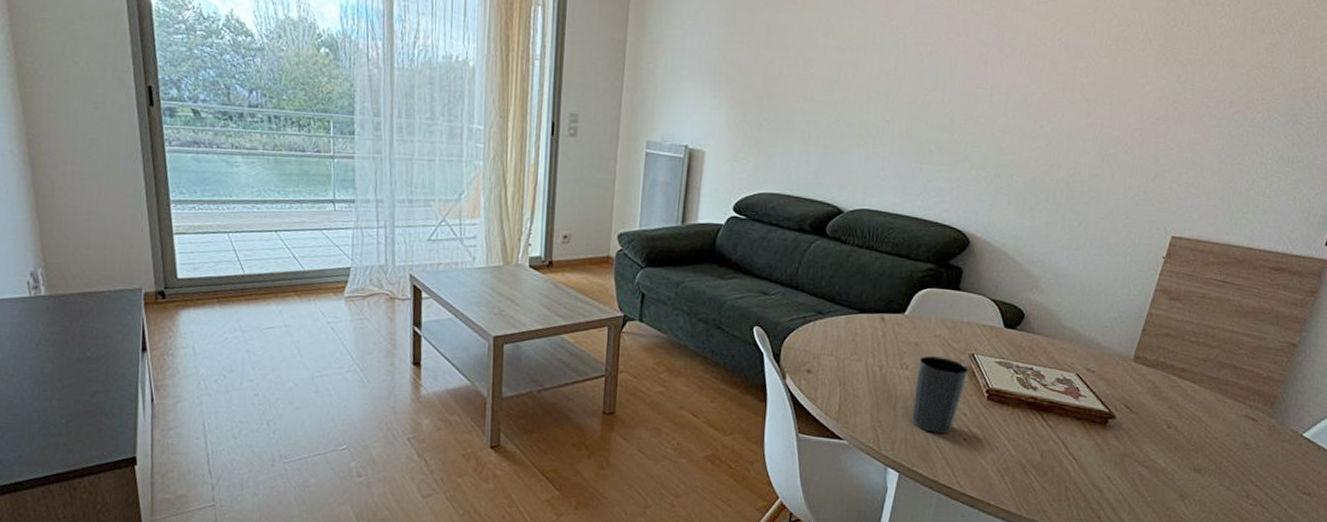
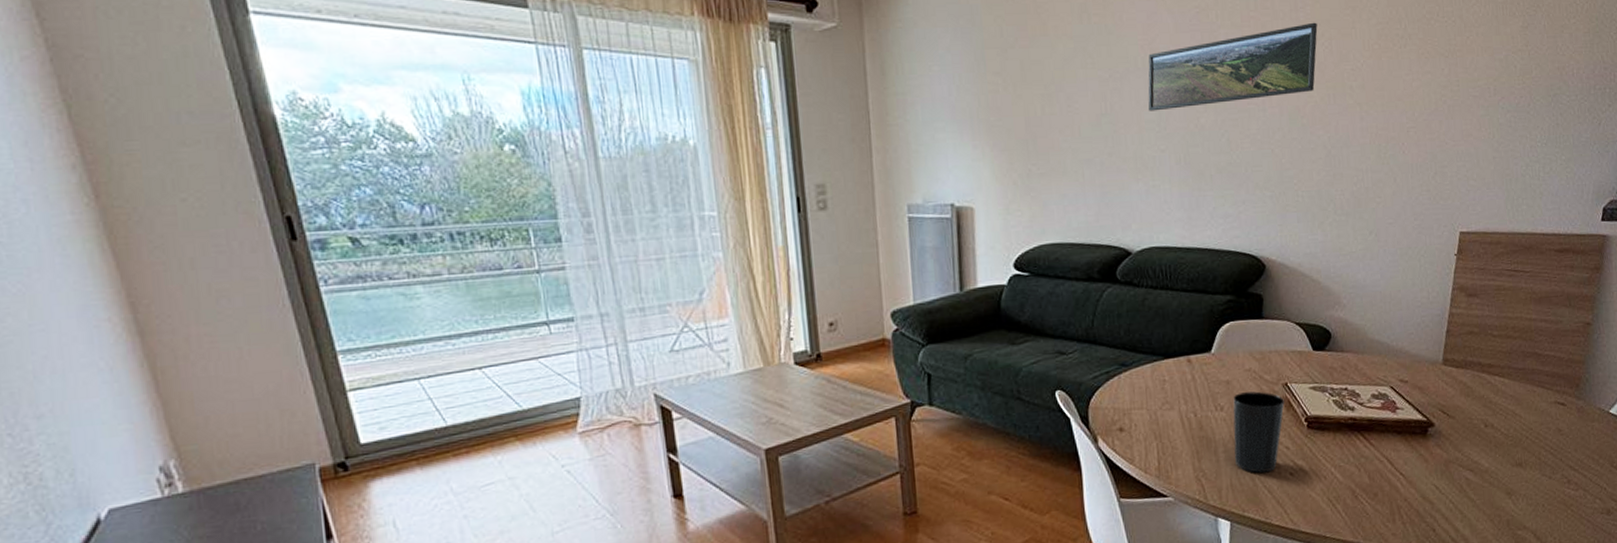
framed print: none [880,17,1057,84] -> present [1148,22,1318,111]

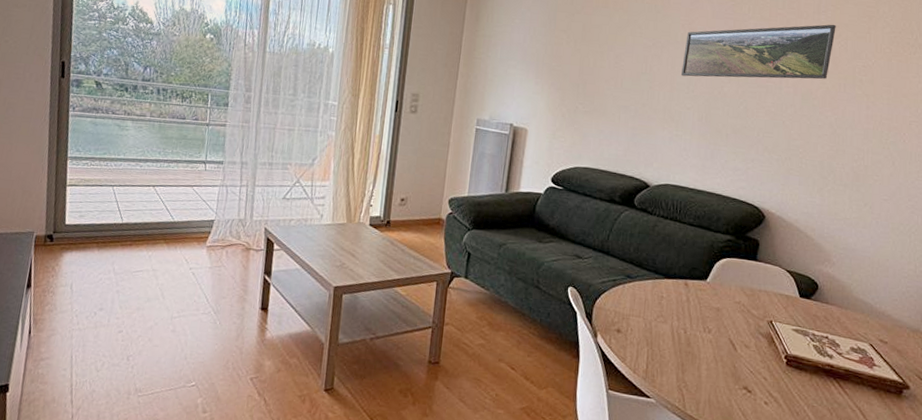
cup: present [1233,391,1285,473] -> none [716,321,767,396]

